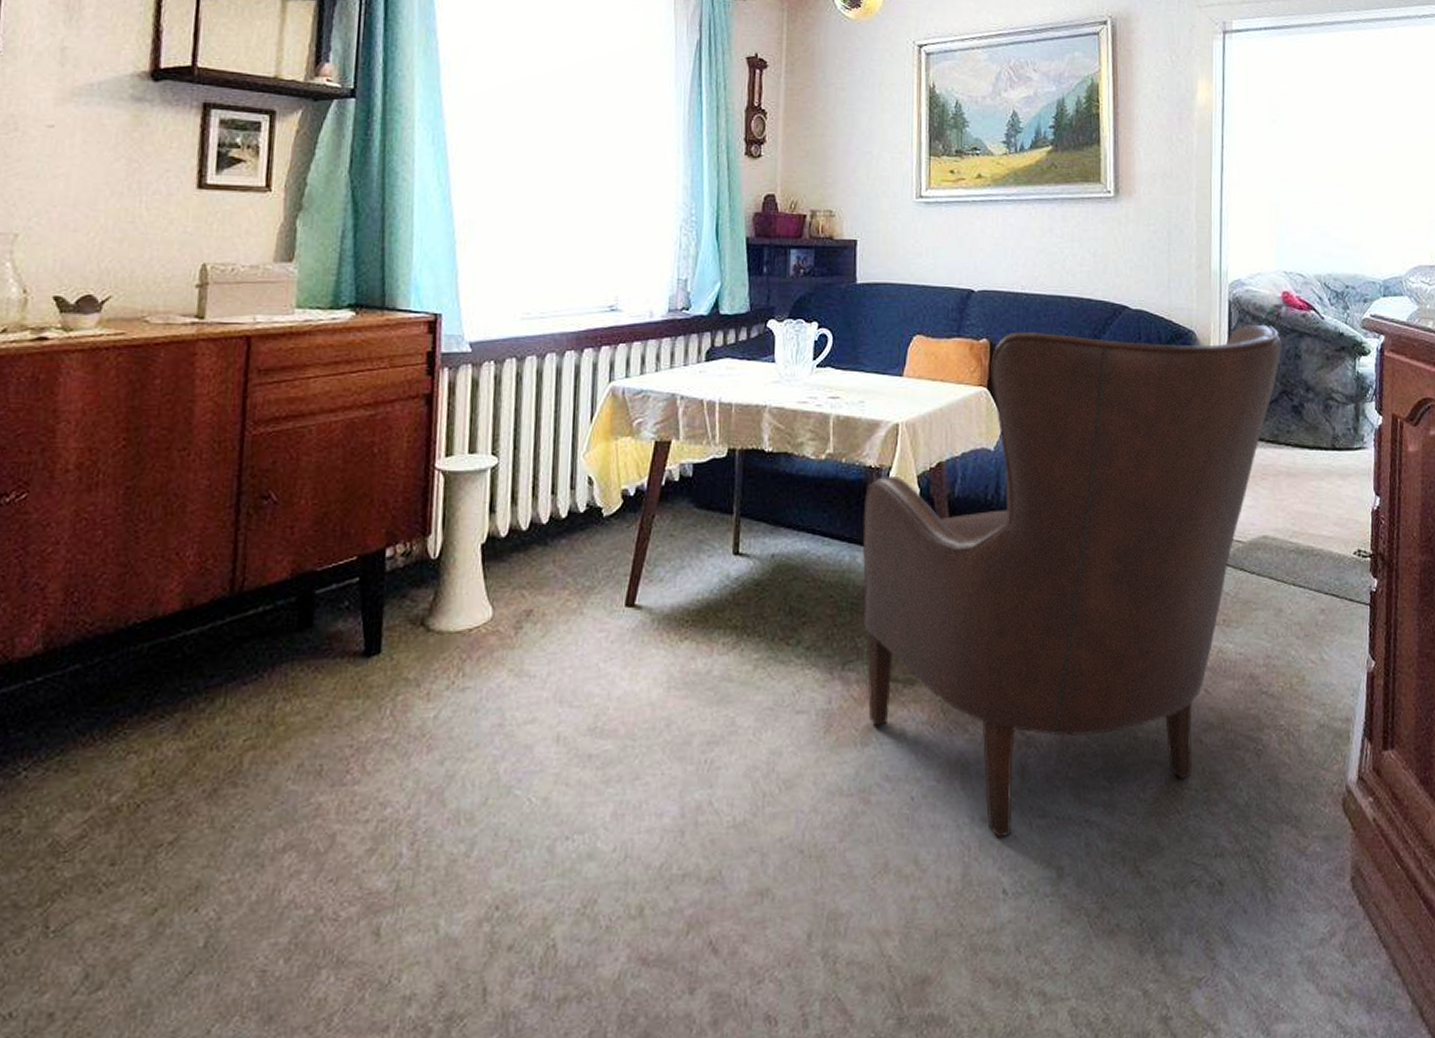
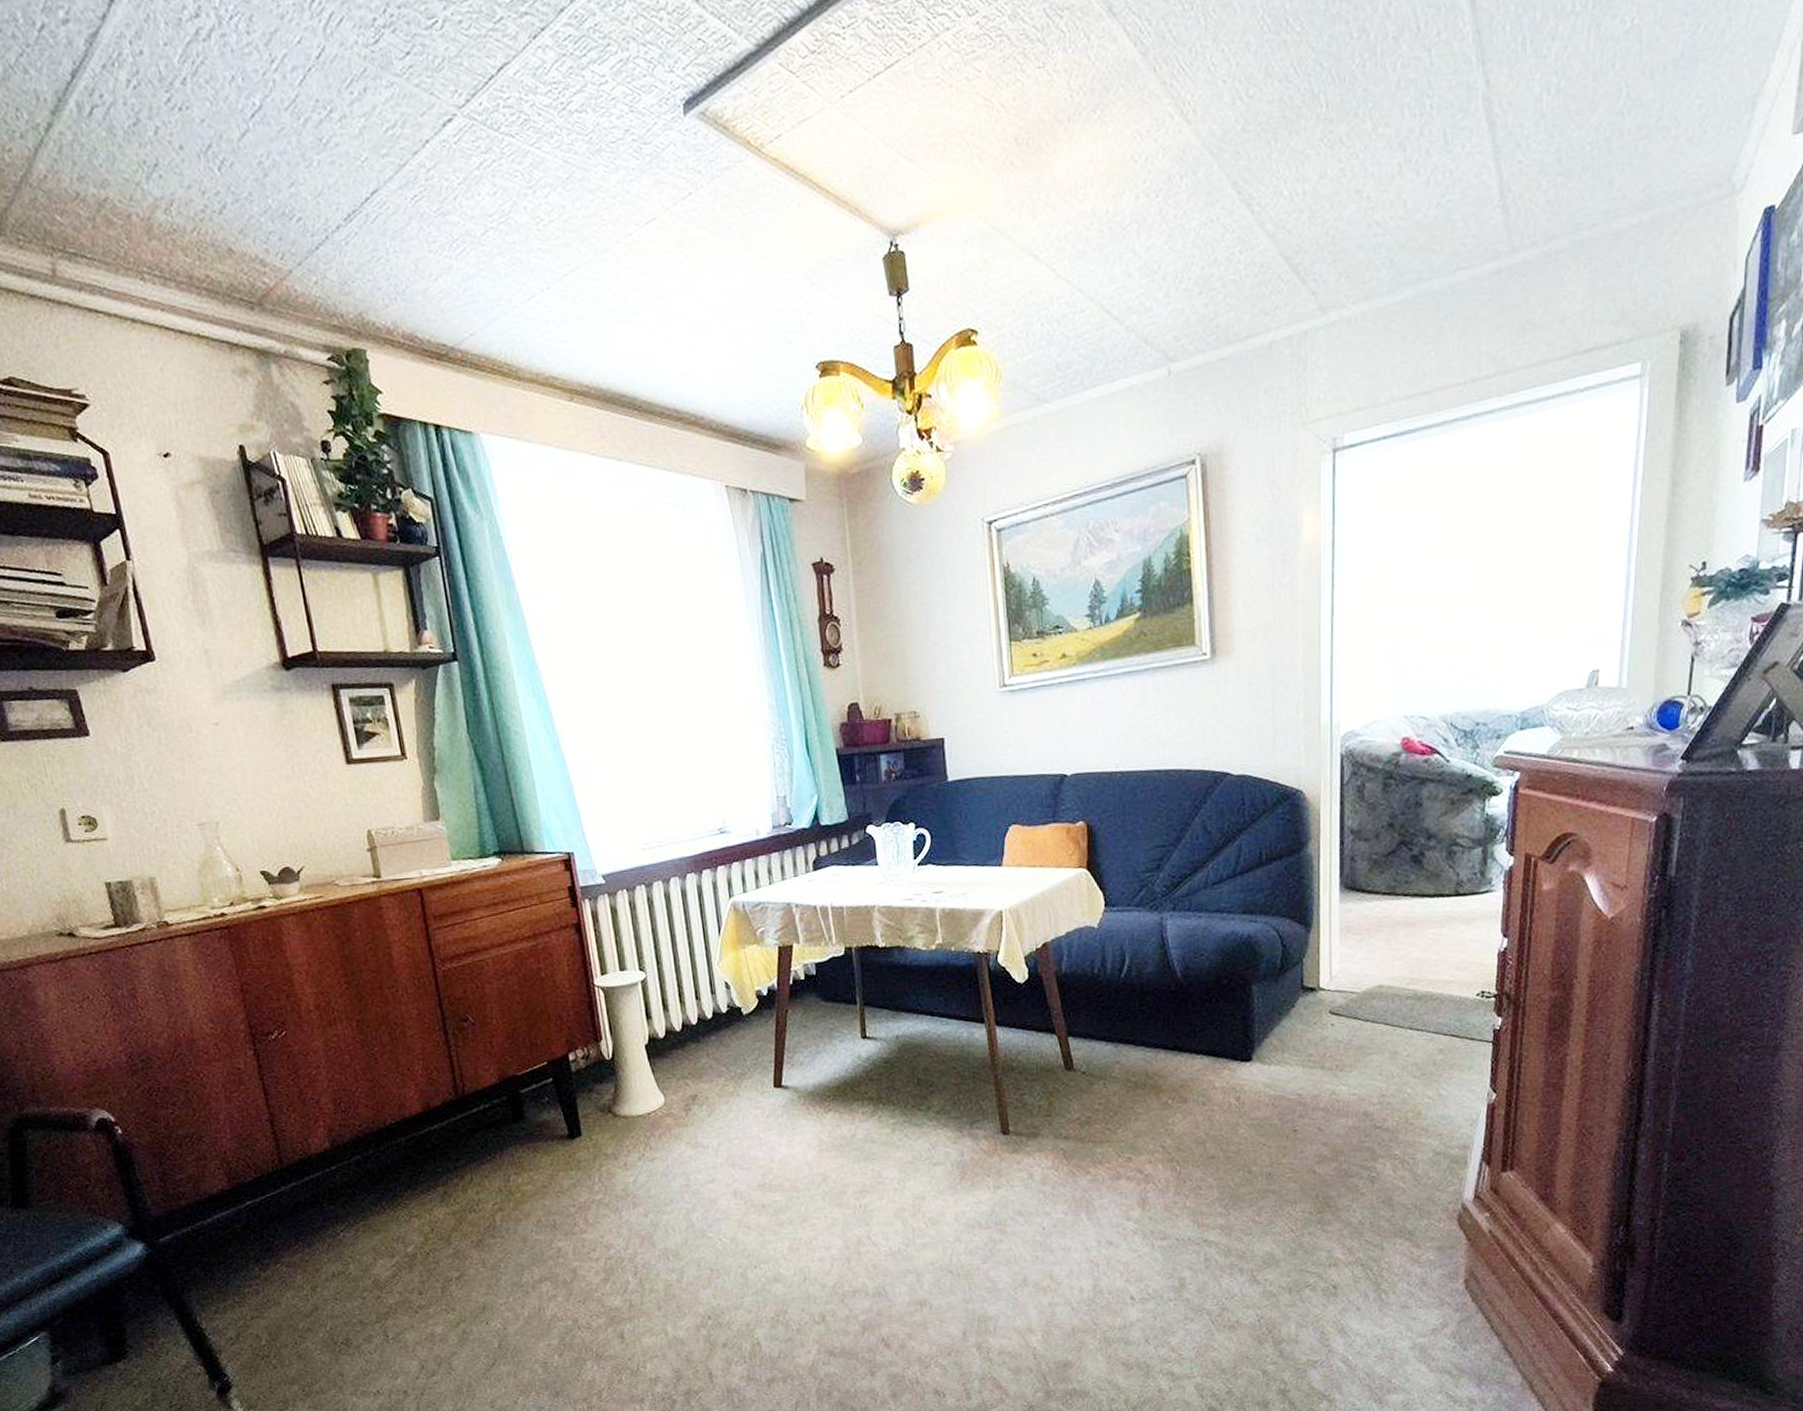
chair: present [862,324,1282,838] -> none [976,775,1400,1257]

